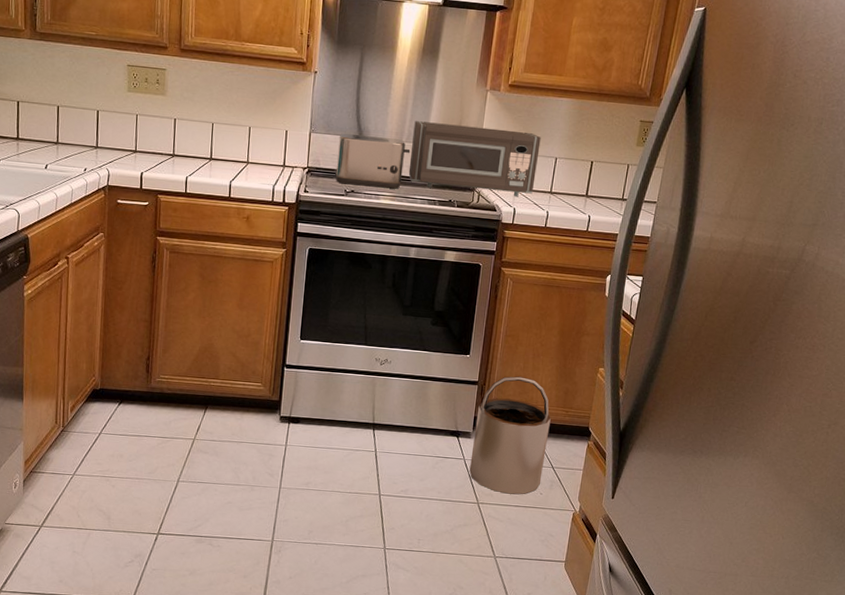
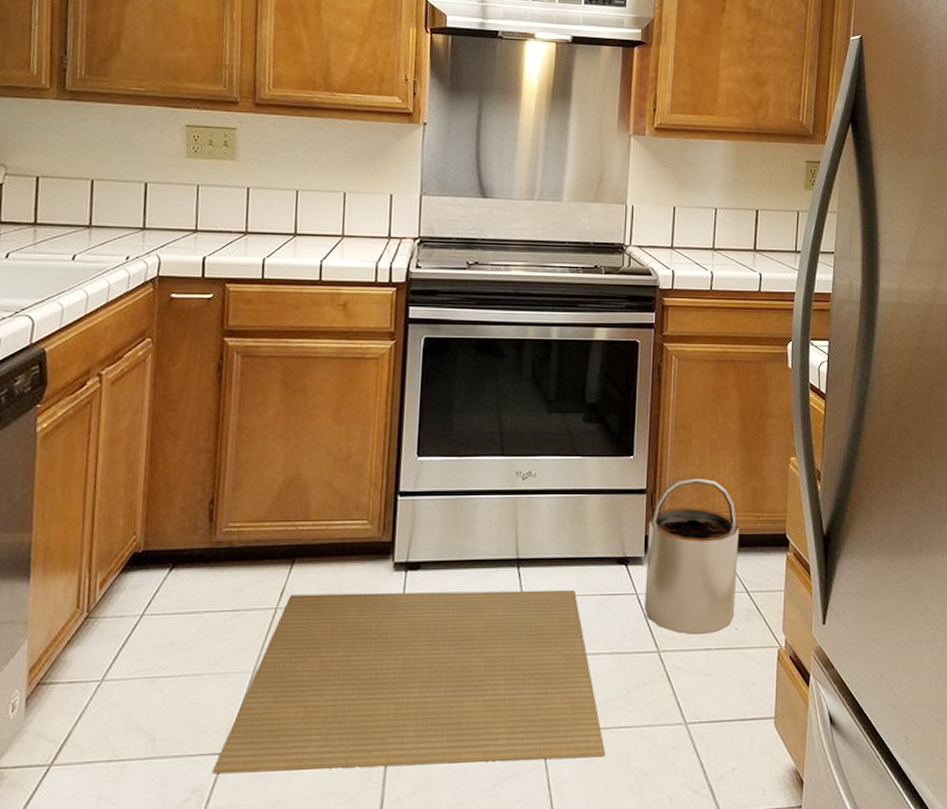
doormat: none [149,431,432,572] -> present [212,590,606,773]
toaster: present [334,133,411,189] -> none [453,193,545,257]
microwave: present [408,121,541,197] -> none [543,175,697,257]

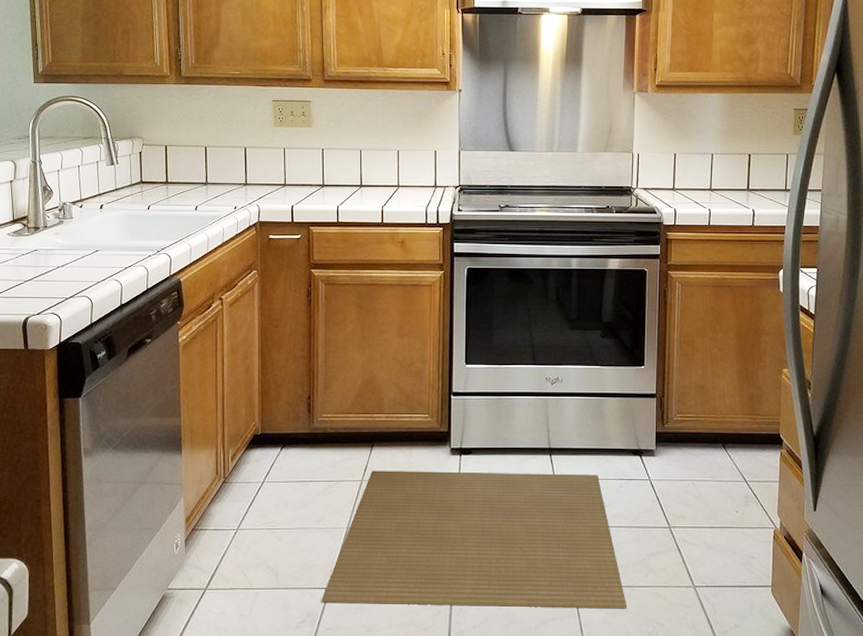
bucket: present [644,478,739,634] -> none [657,385,738,515]

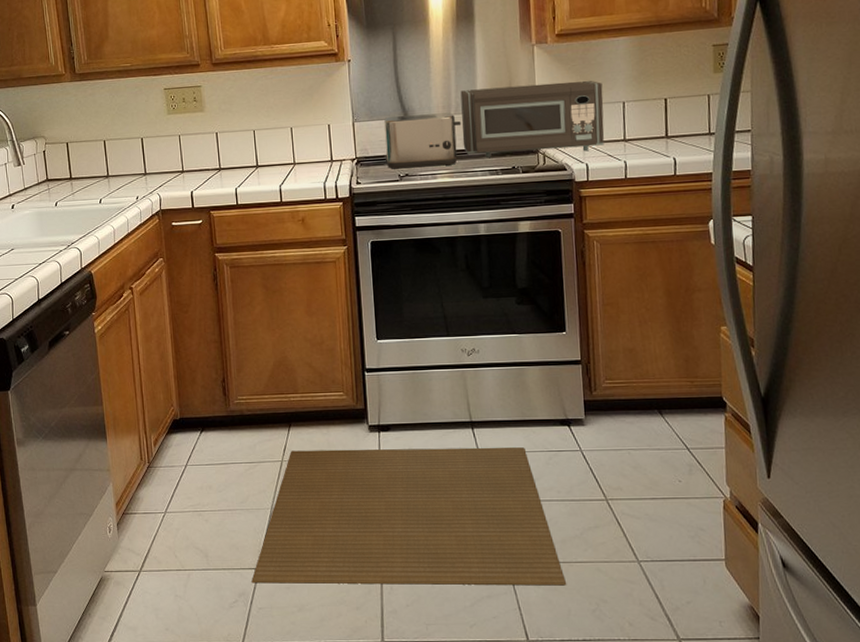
toaster: none [487,148,562,200] -> present [383,112,461,169]
microwave: none [562,129,694,197] -> present [460,81,605,158]

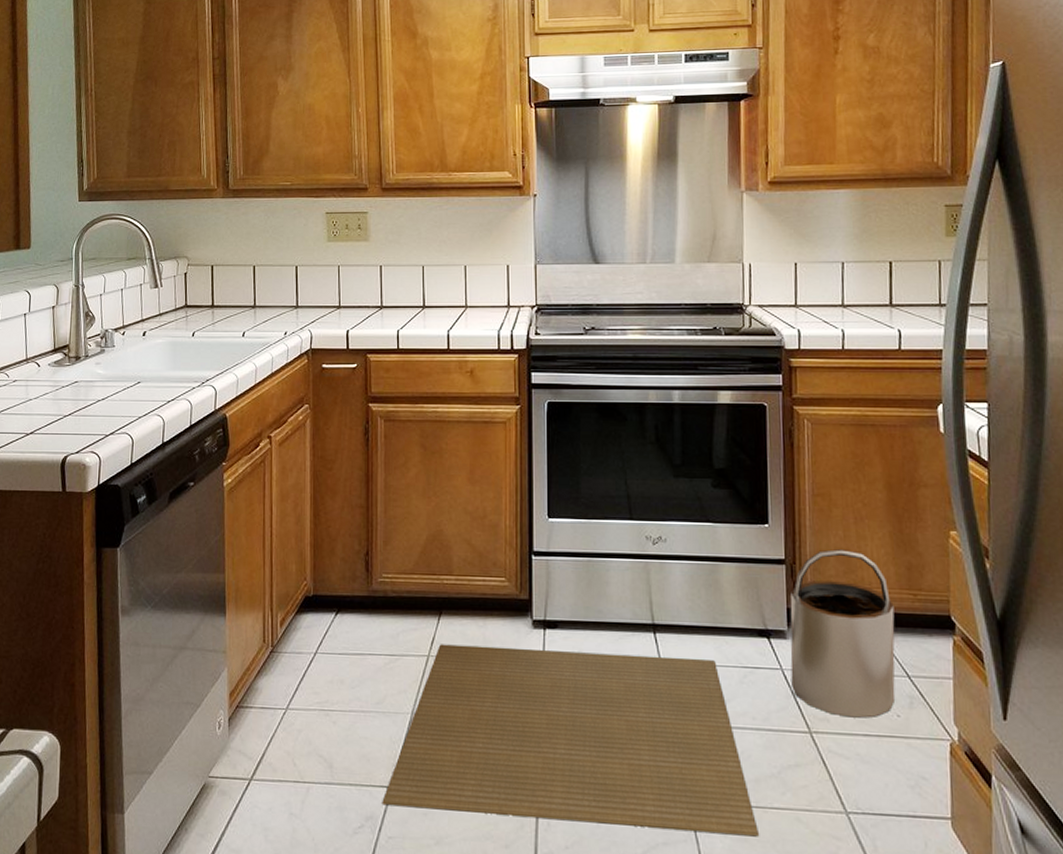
toaster: present [383,112,461,169] -> none [569,260,658,321]
microwave: present [460,81,605,158] -> none [658,235,820,316]
bucket: none [586,348,677,485] -> present [790,549,896,718]

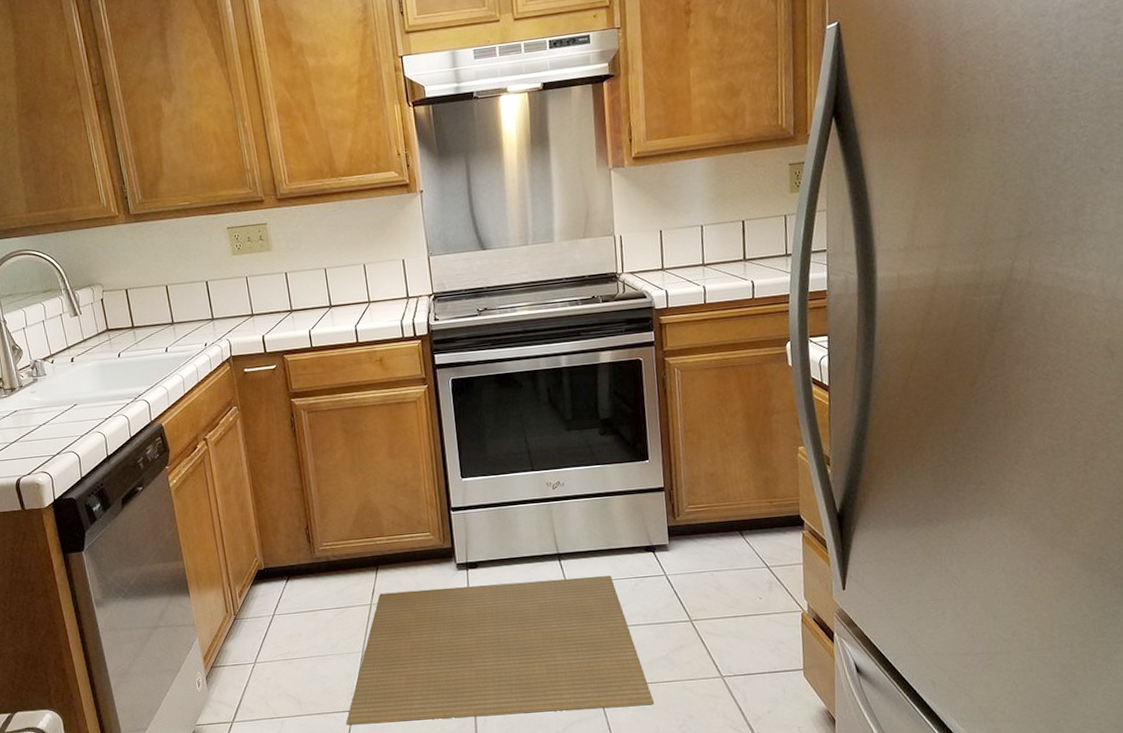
bucket: present [790,549,896,718] -> none [670,473,758,605]

